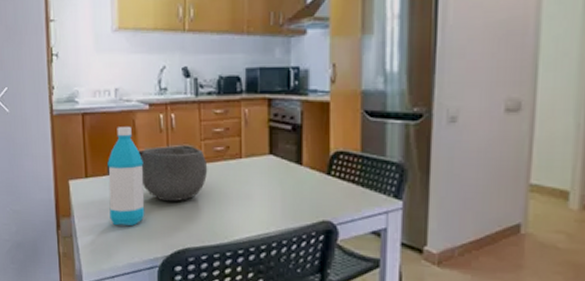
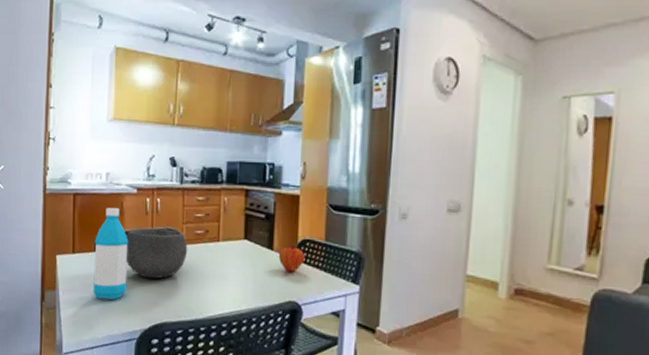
fruit: none [308,157,339,189] -> present [278,244,305,272]

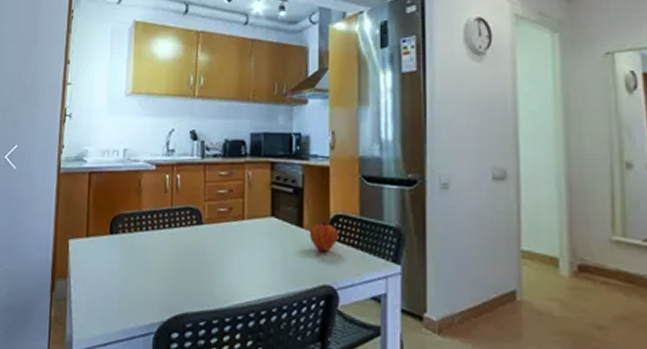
water bottle: present [93,208,129,300] -> none [107,186,146,289]
bowl: present [125,228,188,279] -> none [143,207,211,264]

